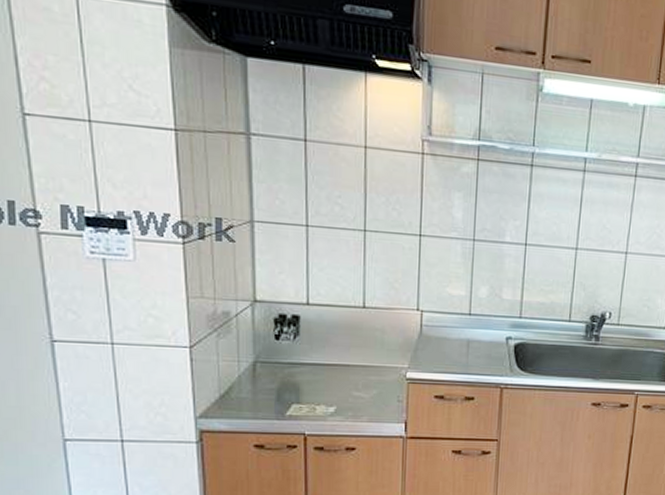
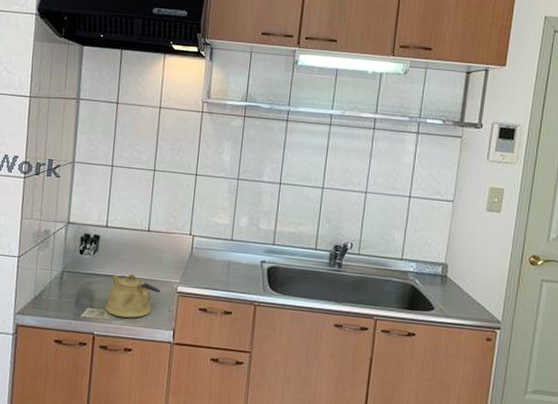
kettle: none [317,361,386,412] -> present [105,274,161,318]

